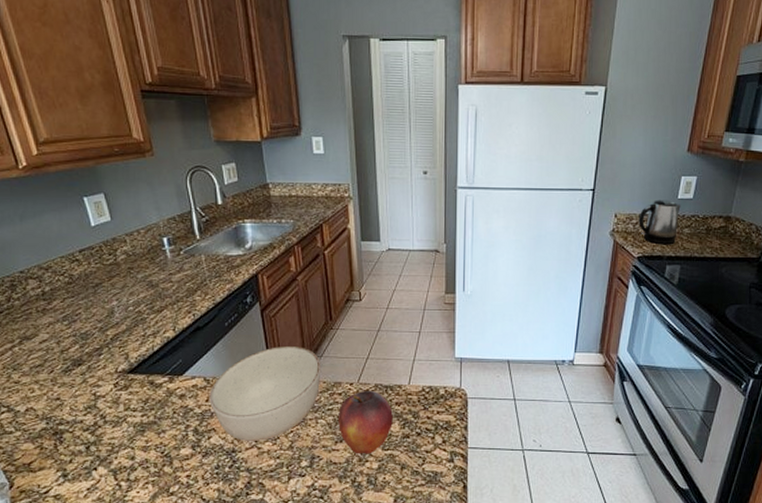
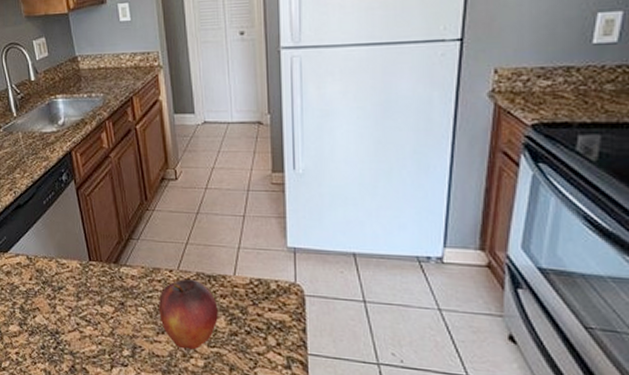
bowl: present [209,345,321,441] -> none [32,226,139,325]
kettle: present [638,200,681,245] -> none [531,46,598,108]

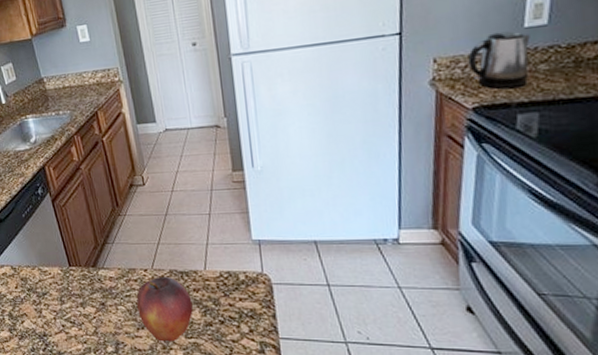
kettle: none [531,46,598,108] -> present [468,31,530,90]

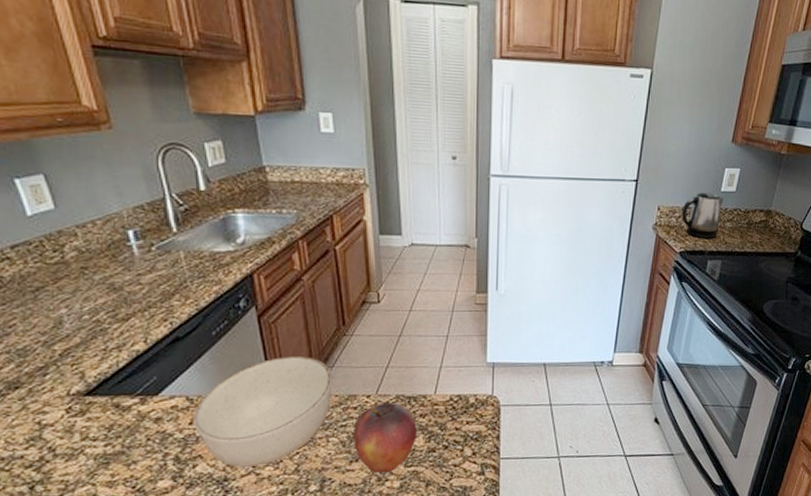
bowl: none [17,233,116,326] -> present [193,355,333,467]

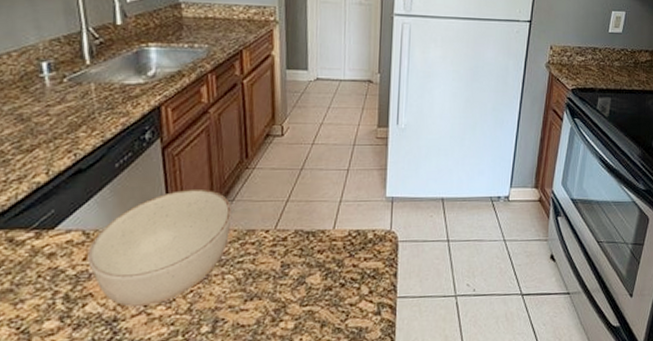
fruit: present [354,402,417,474] -> none [249,237,314,314]
kettle: present [681,192,724,240] -> none [572,33,611,78]

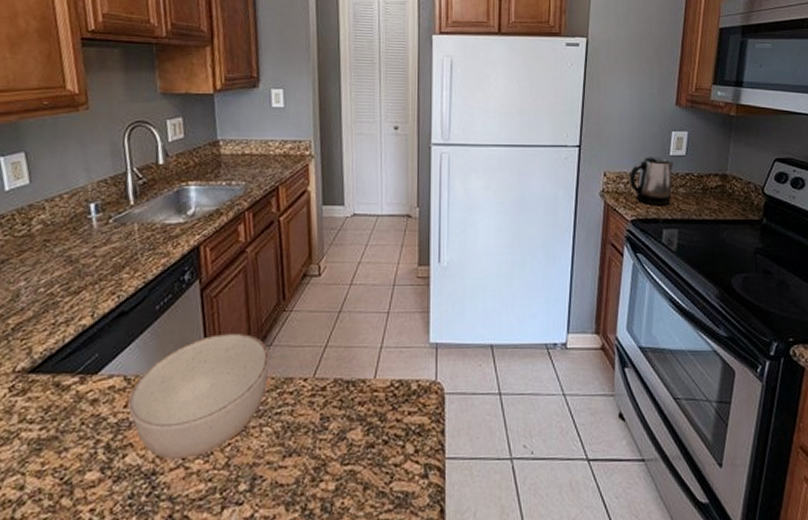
kettle: none [572,33,611,78] -> present [629,156,674,207]

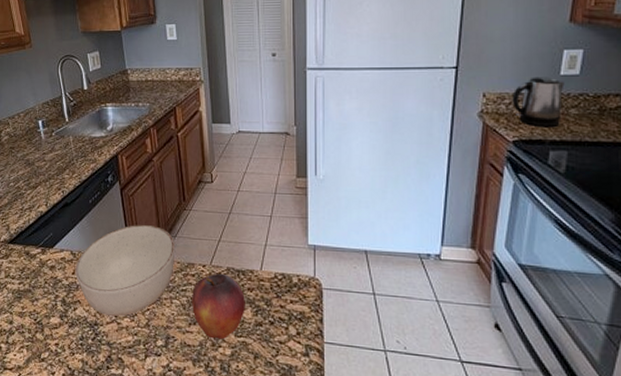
fruit: none [288,386,355,472] -> present [192,273,245,340]

